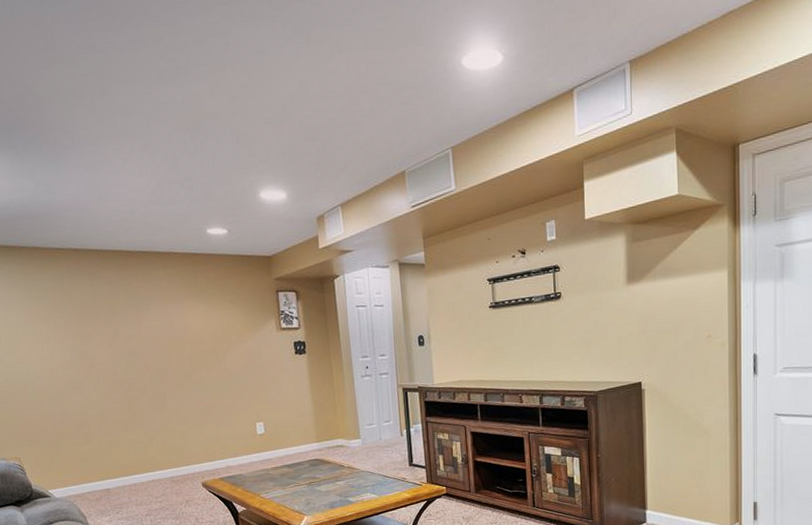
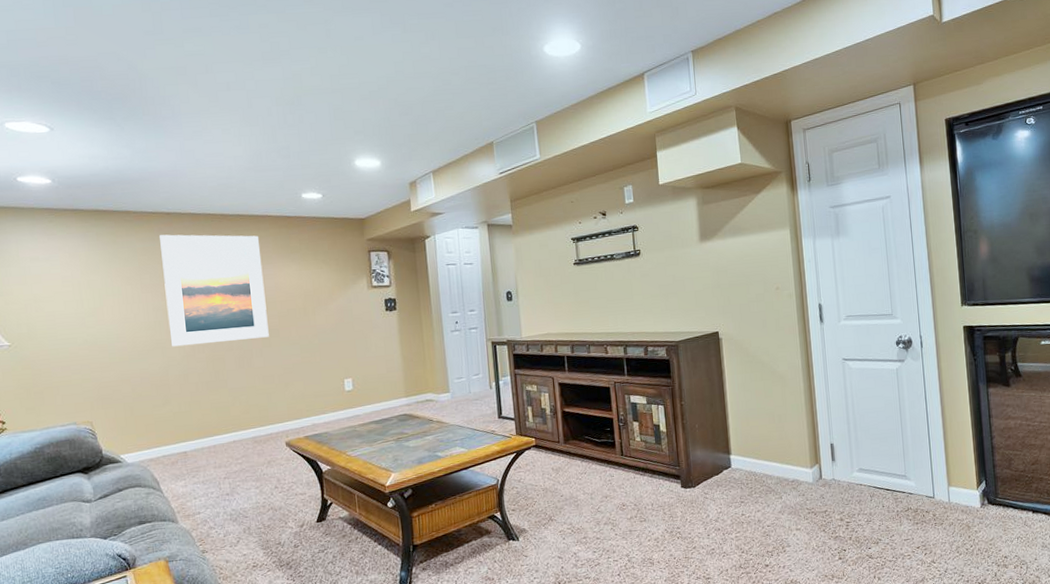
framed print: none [68,272,181,387] -> present [160,234,269,347]

